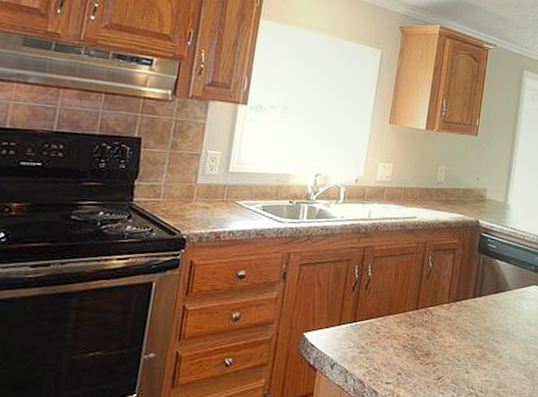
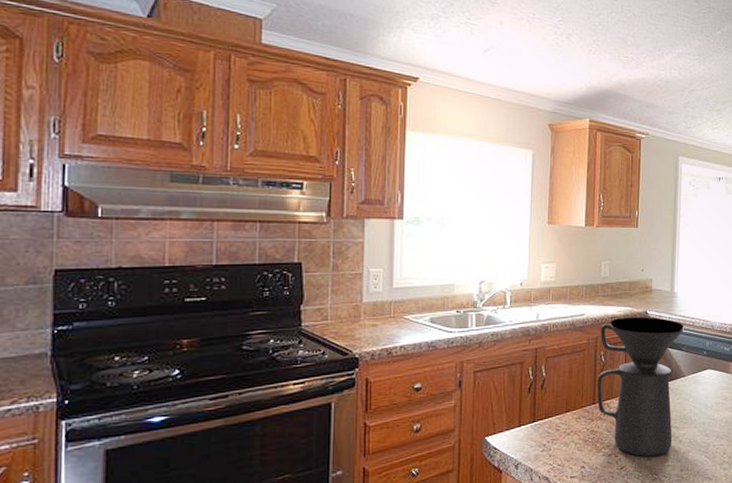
coffee maker: none [420,224,514,370] -> present [597,316,684,457]

